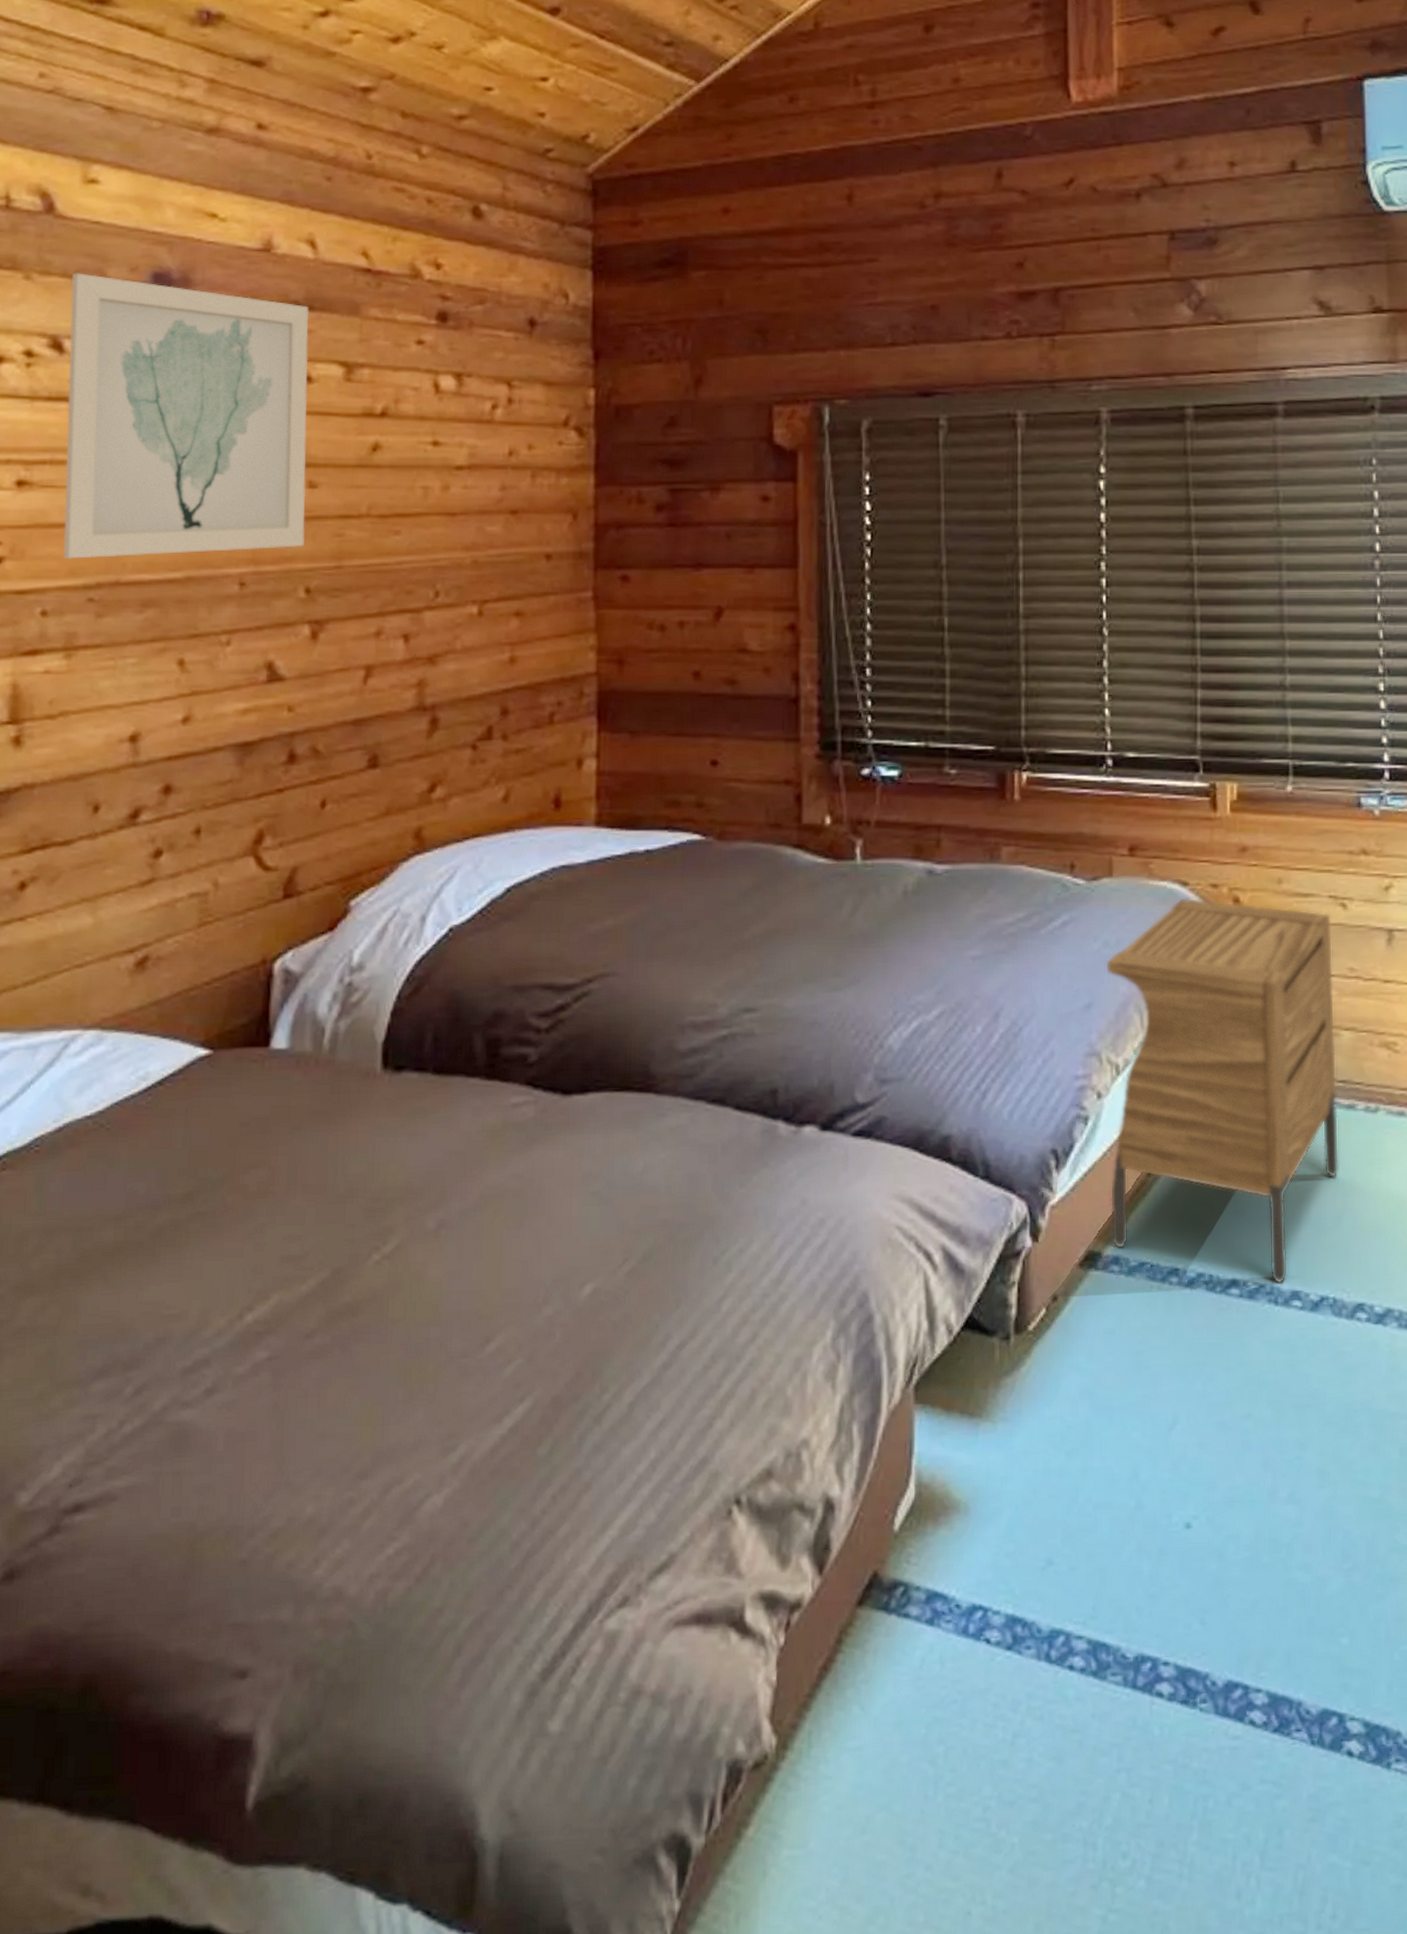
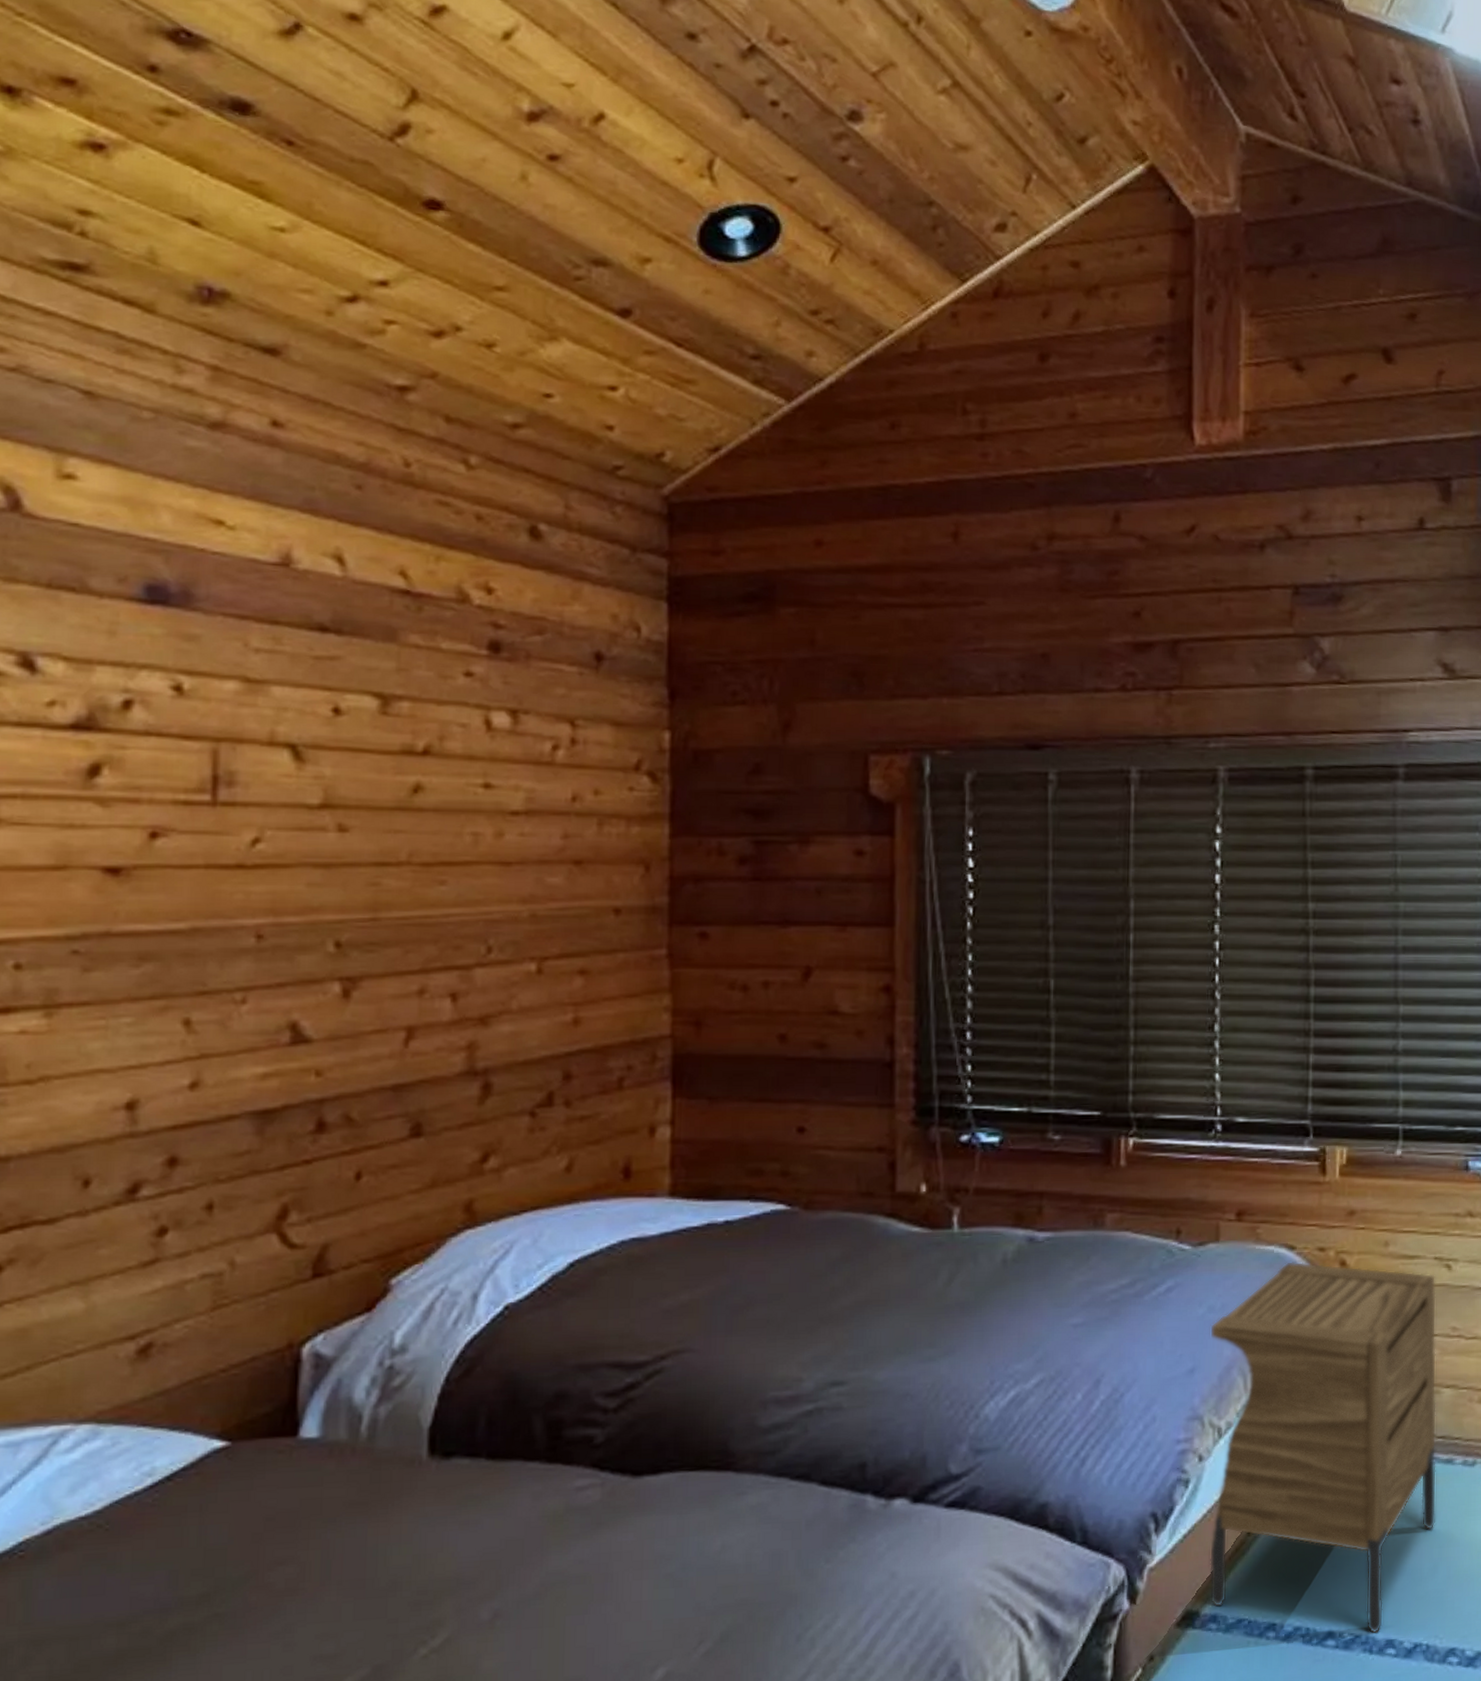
wall art: present [62,273,310,560] -> none [39,581,337,907]

